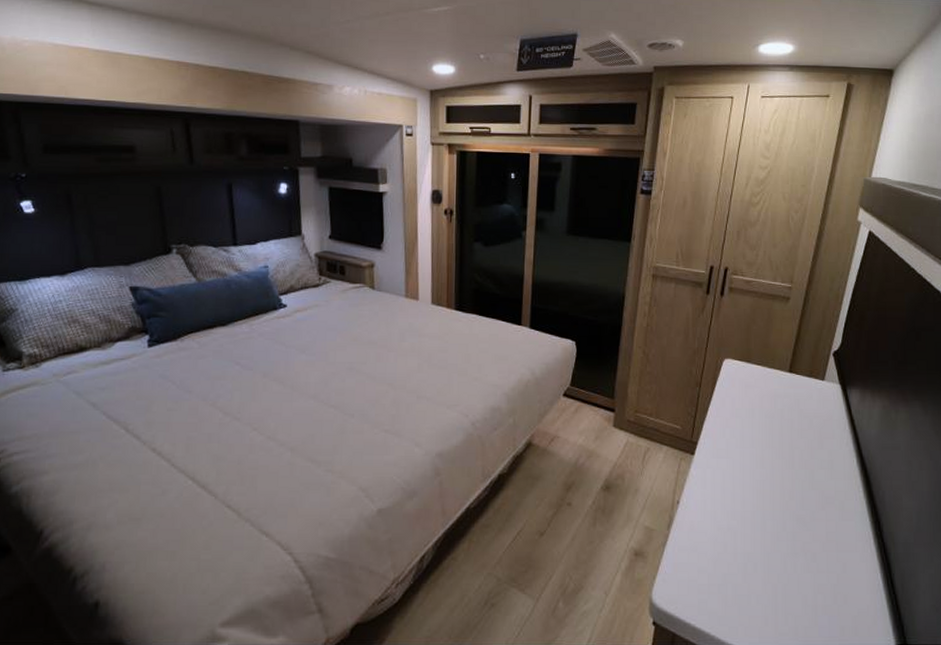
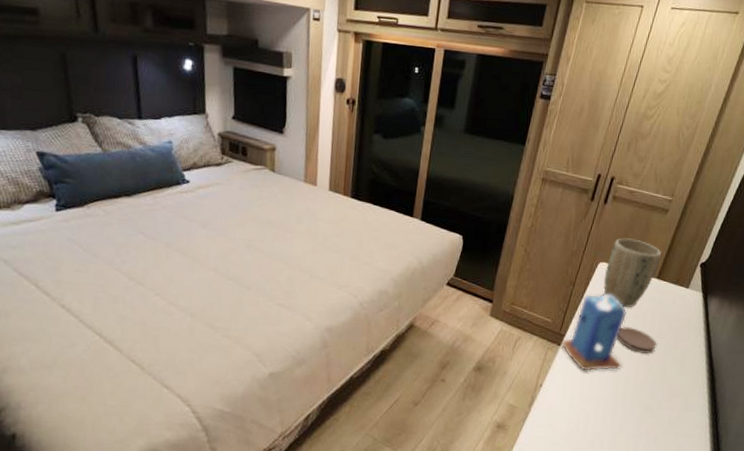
candle: none [694,393,766,482] -> present [561,294,627,371]
plant pot: none [731,331,789,406] -> present [602,238,661,307]
coaster: none [754,427,799,458] -> present [616,326,657,354]

